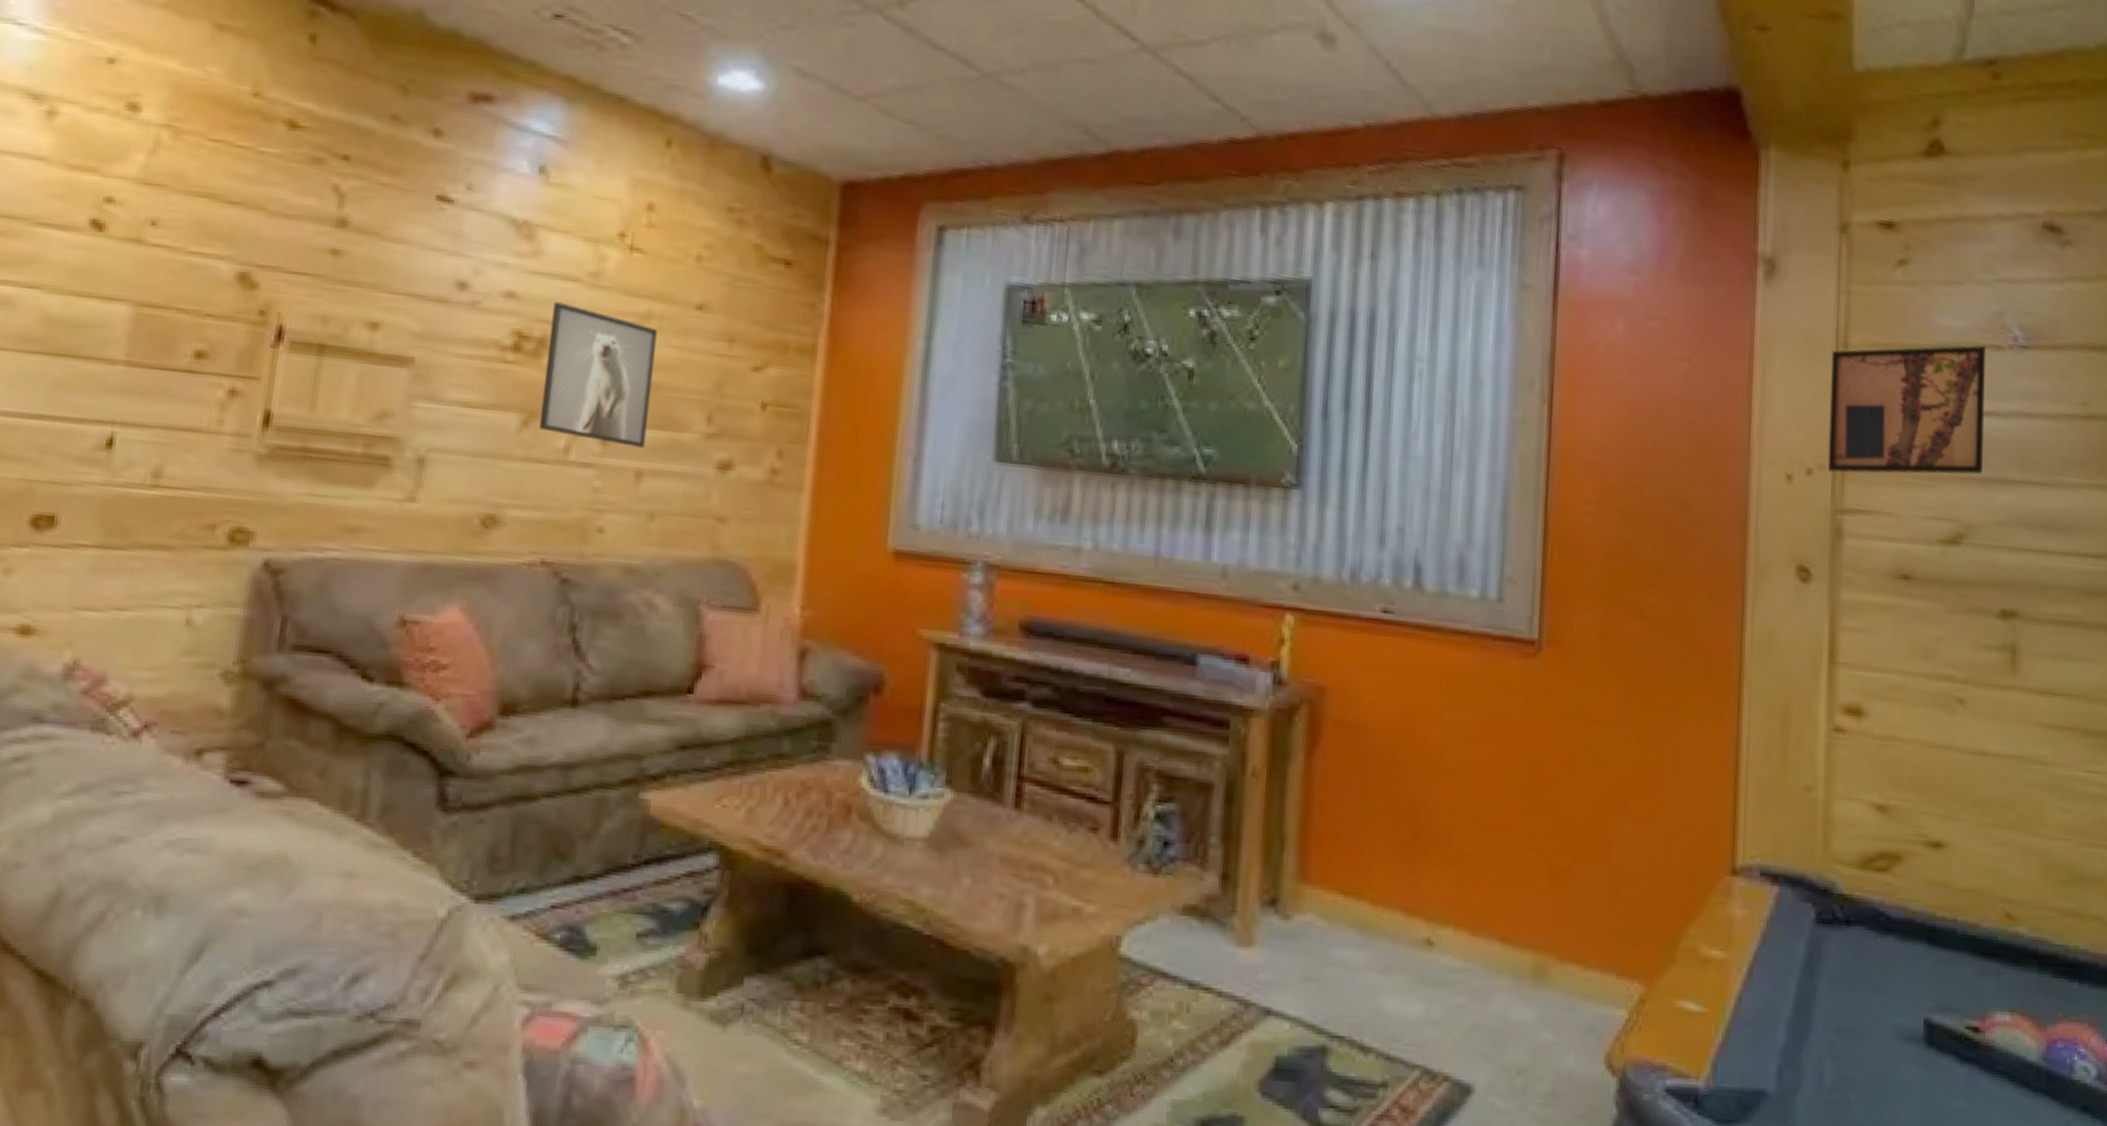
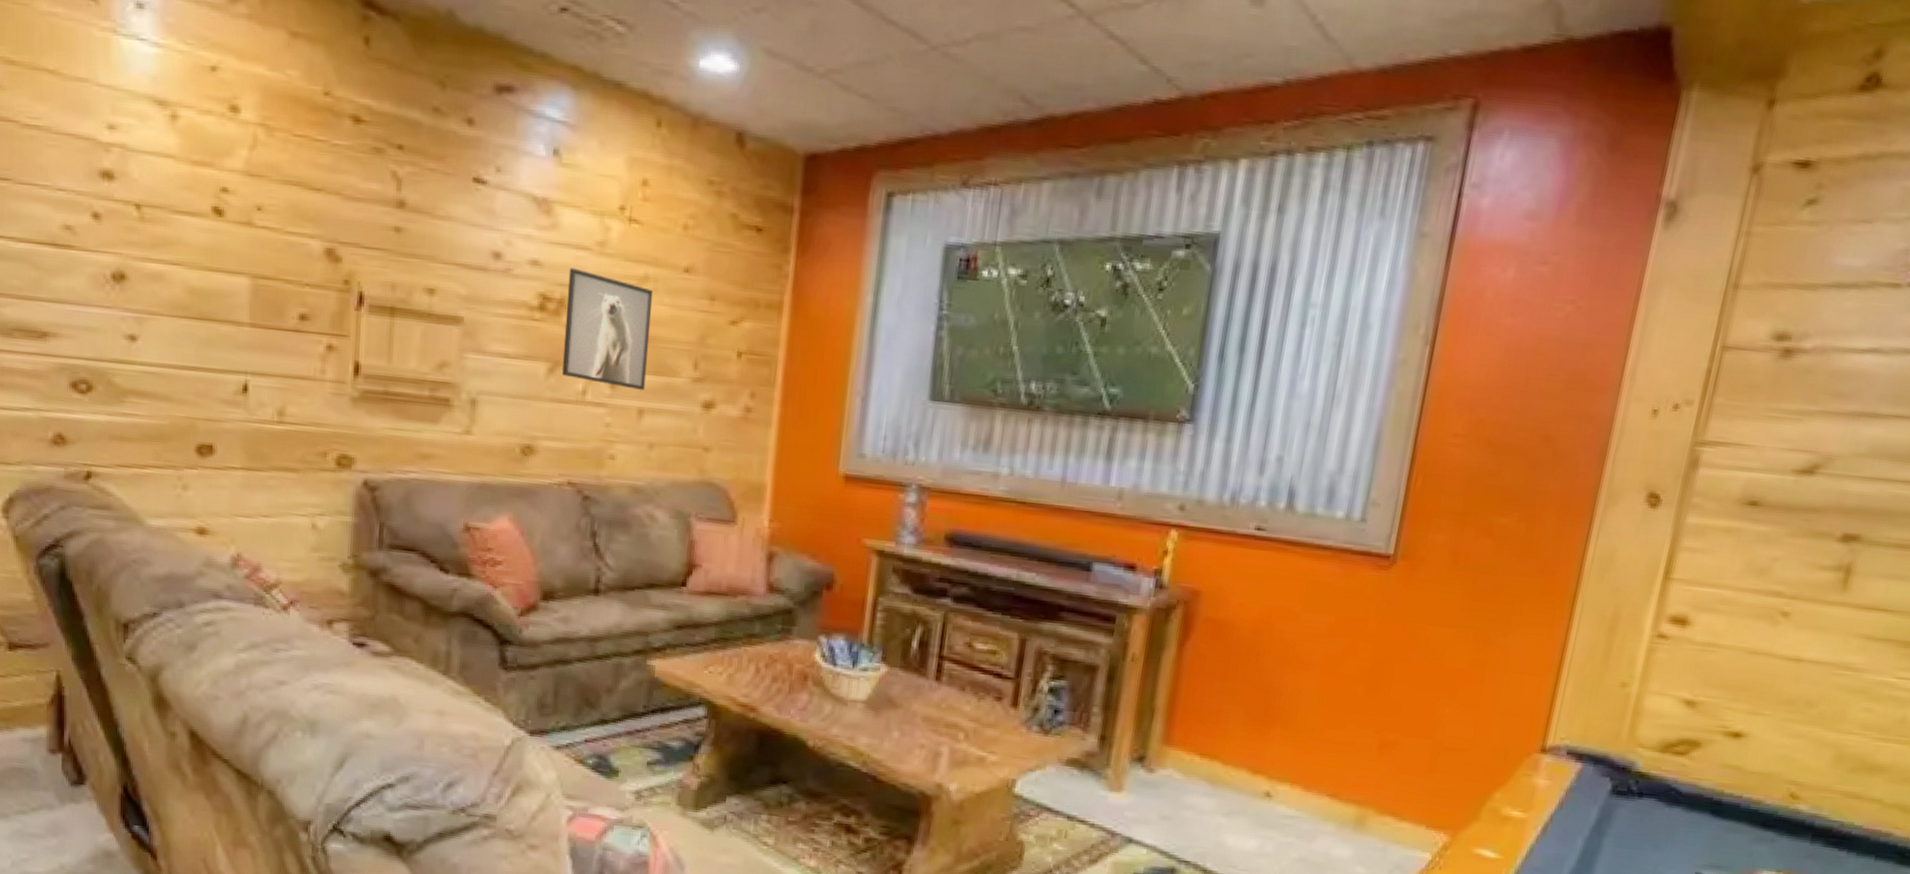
wall art: present [1827,345,1985,475] -> none [1694,283,1883,410]

